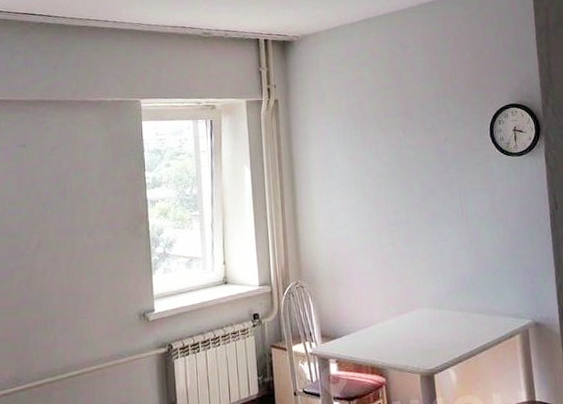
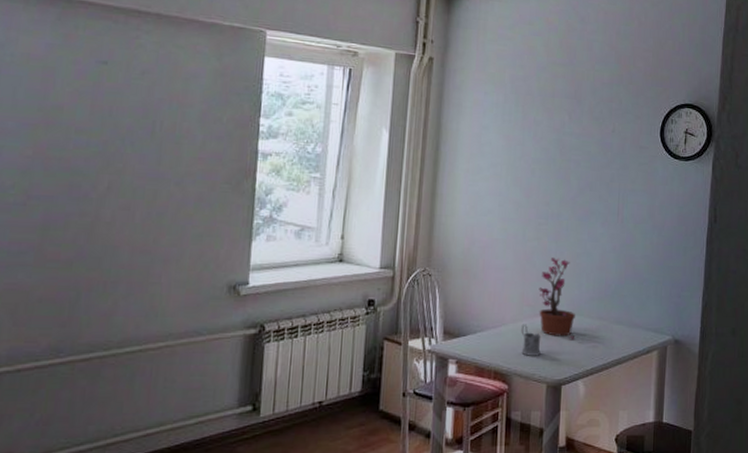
tea glass holder: none [389,321,410,350] -> present [521,324,541,356]
potted plant: none [400,259,440,331] -> present [539,257,575,339]

